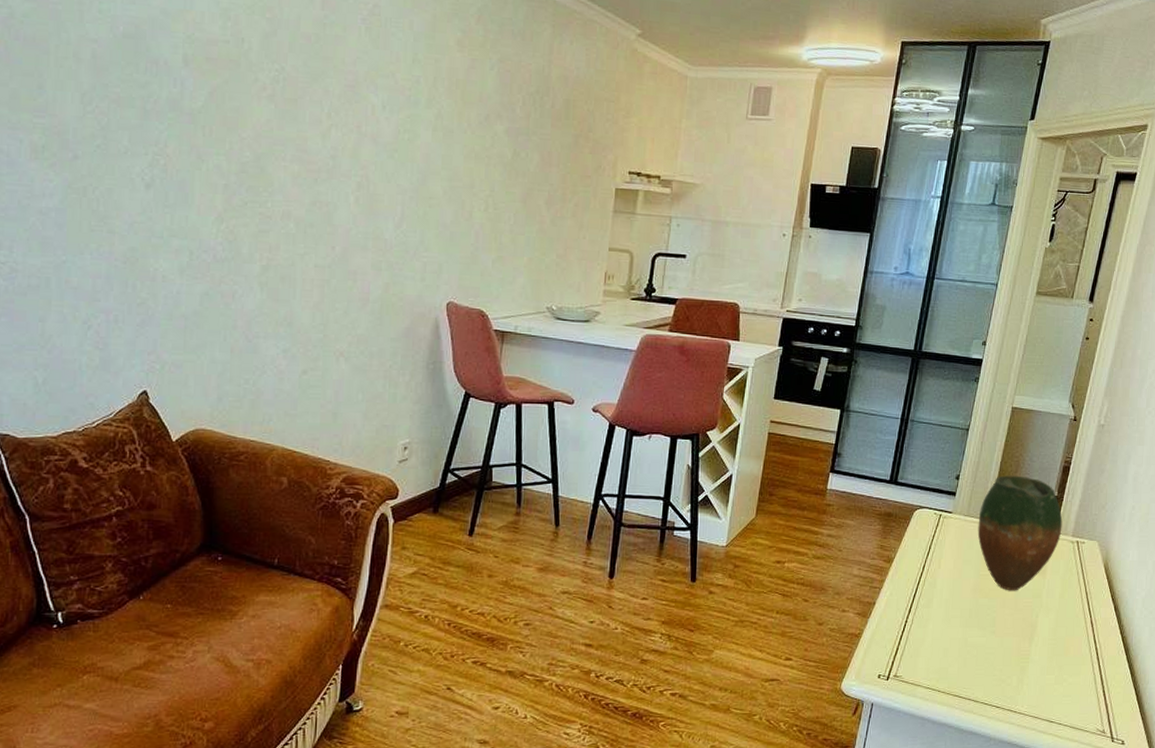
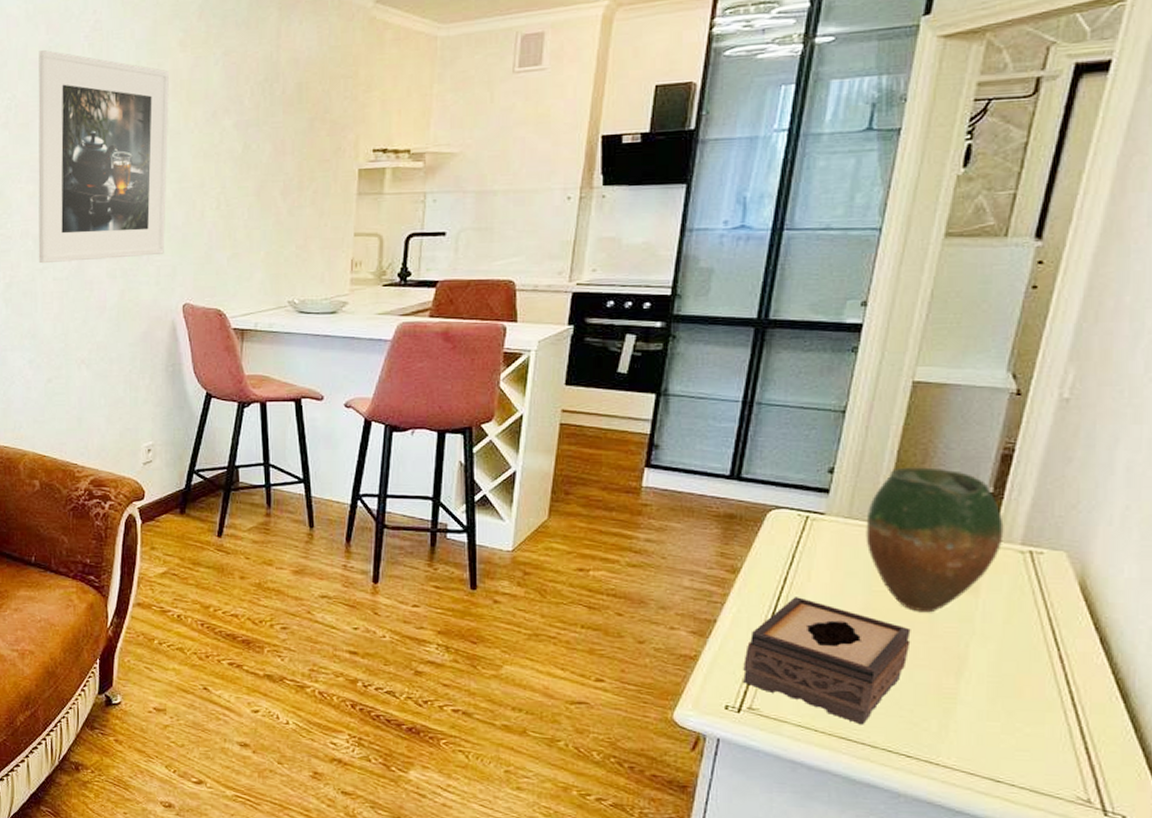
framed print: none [299,25,447,251] -> present [38,50,170,264]
tissue box: none [892,581,1003,684] -> present [743,597,911,725]

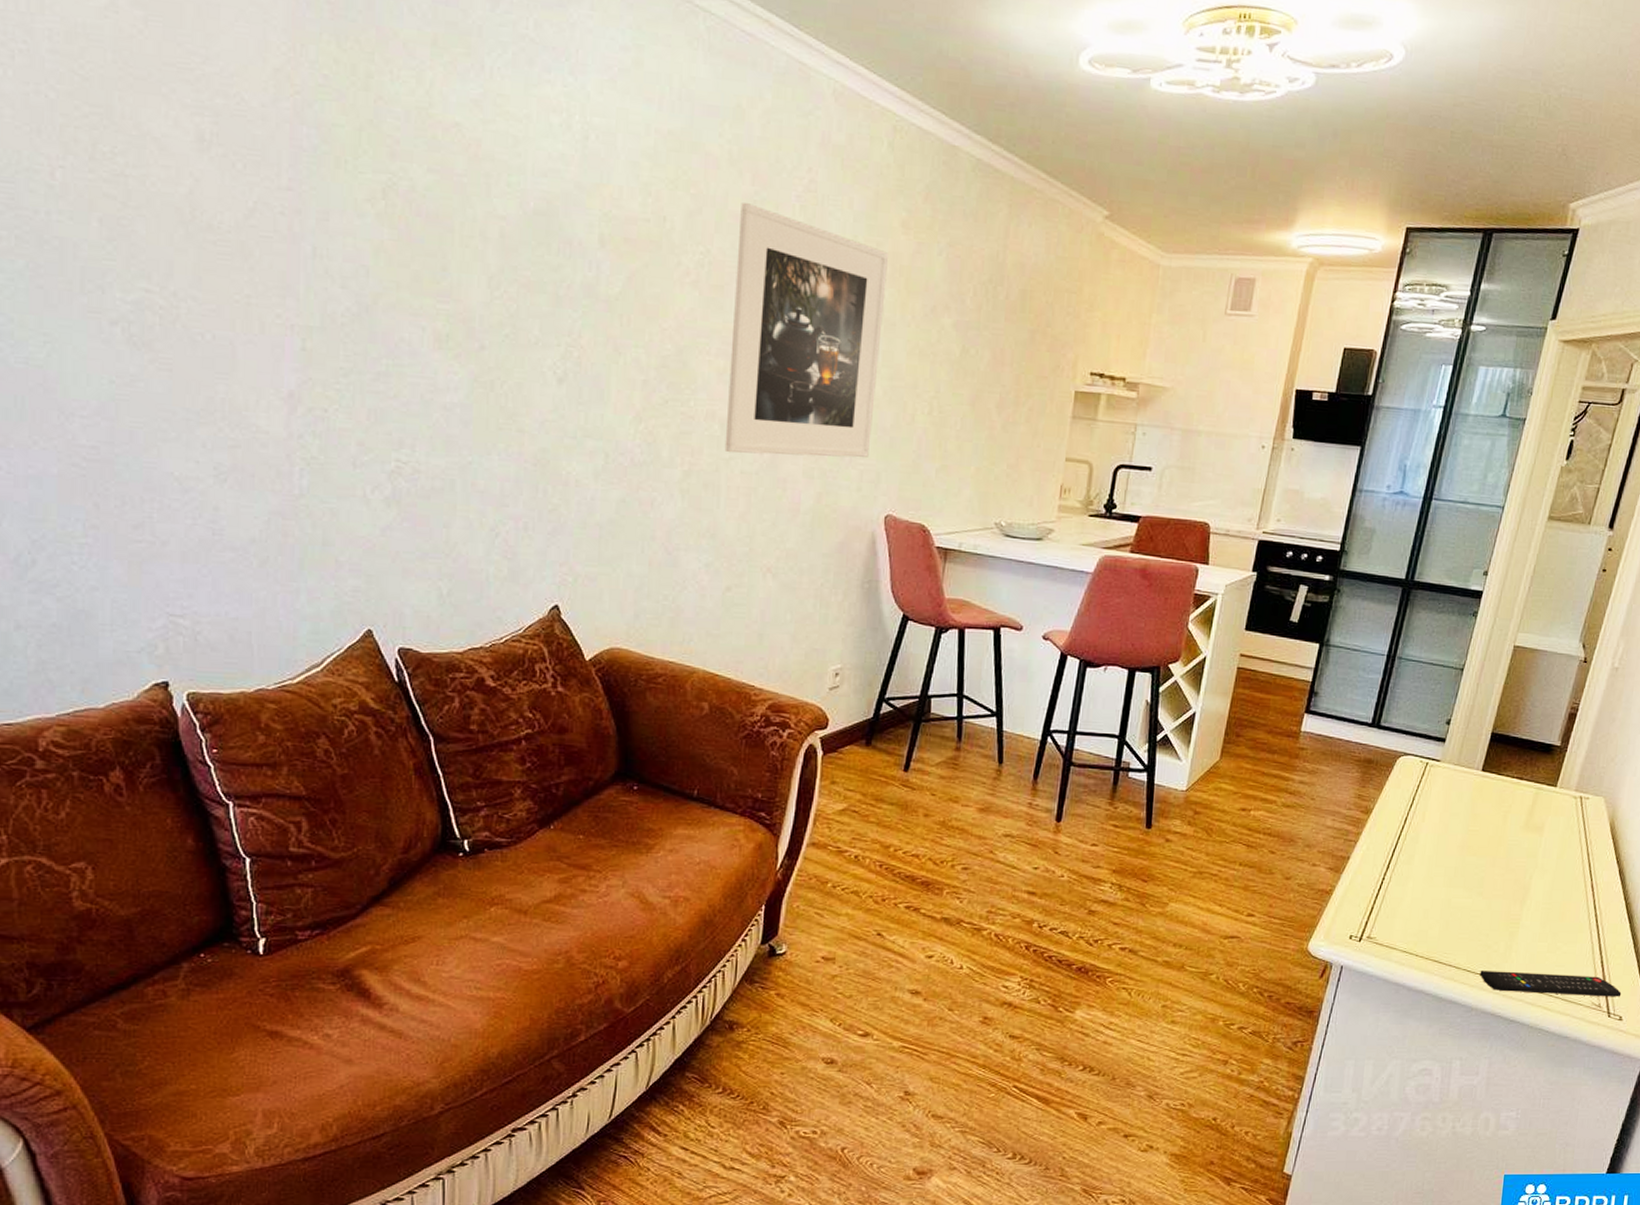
tissue box: present [743,597,911,725] -> none [1366,836,1493,949]
vase: present [866,467,1004,613] -> none [1468,721,1565,849]
remote control: none [906,751,1122,792] -> present [1480,971,1622,997]

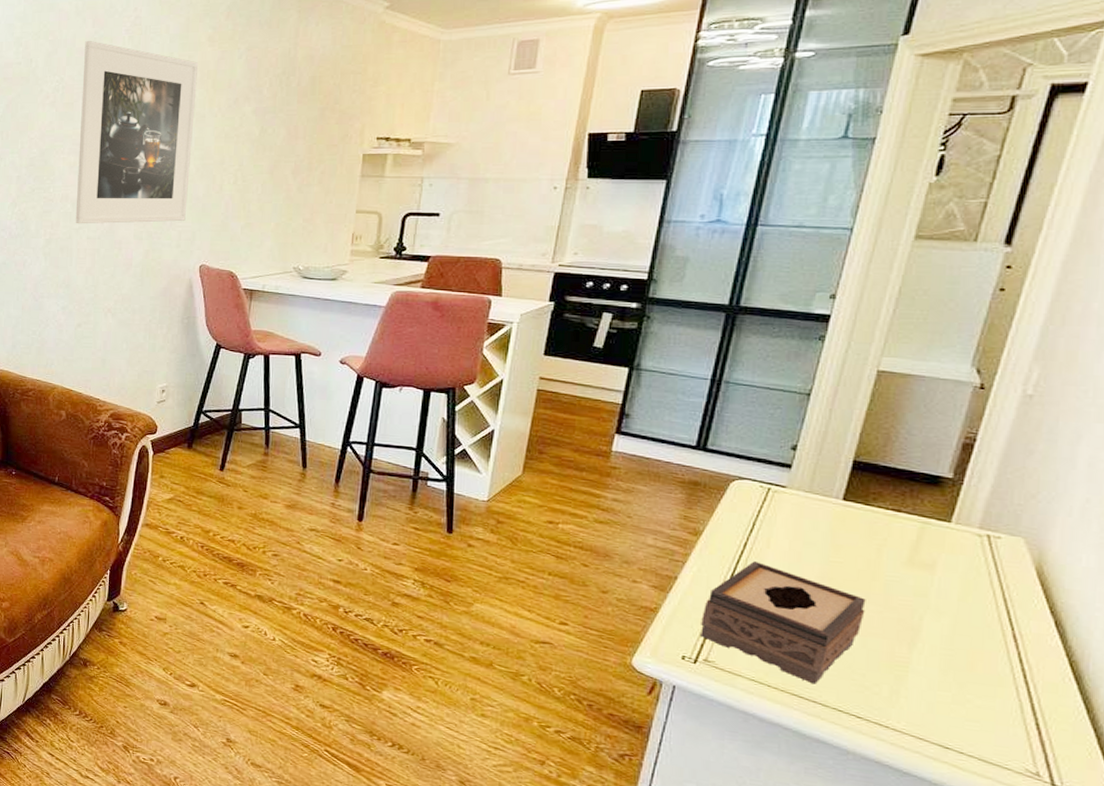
tissue box: none [1366,836,1493,949] -> present [700,561,866,685]
remote control: present [1480,971,1622,997] -> none [856,712,1072,769]

